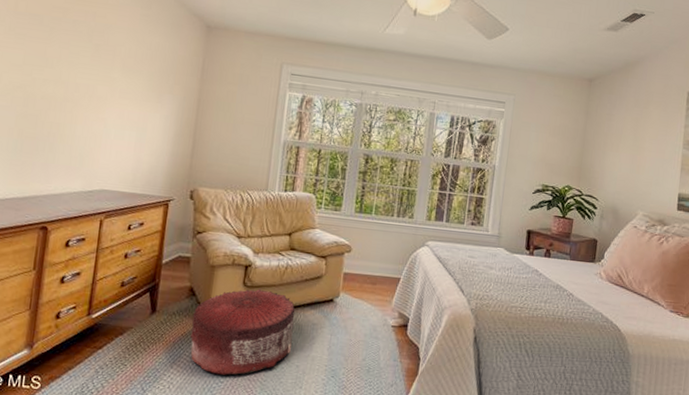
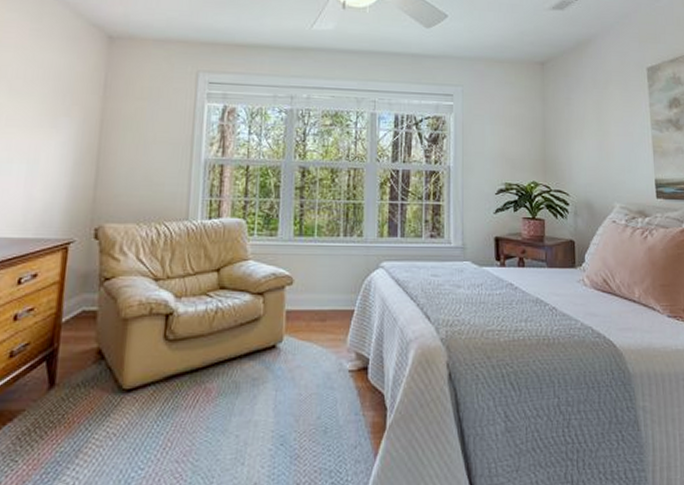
pouf: present [190,288,295,375] -> none [100,340,230,460]

